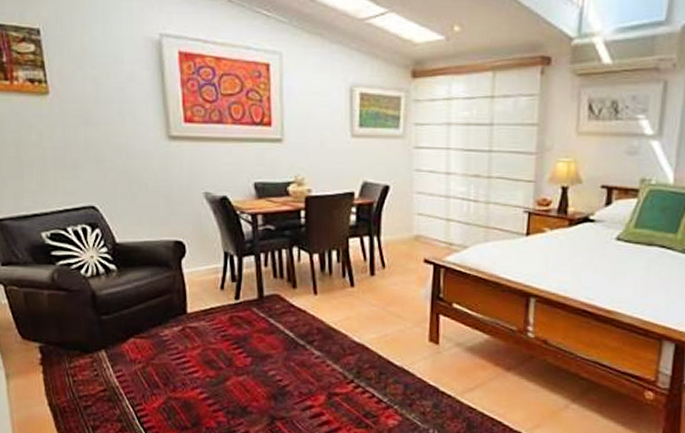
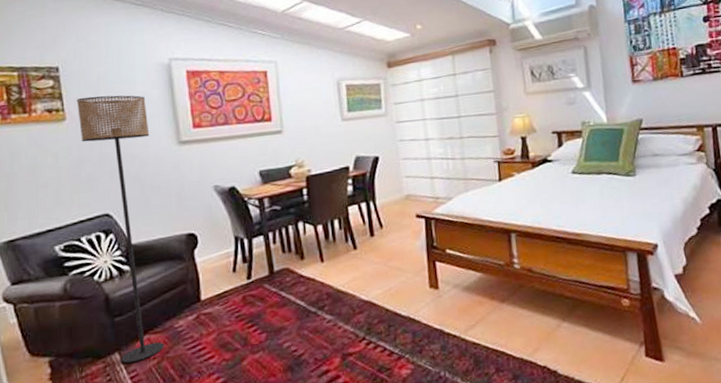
floor lamp: none [59,69,150,363] -> present [76,95,165,364]

